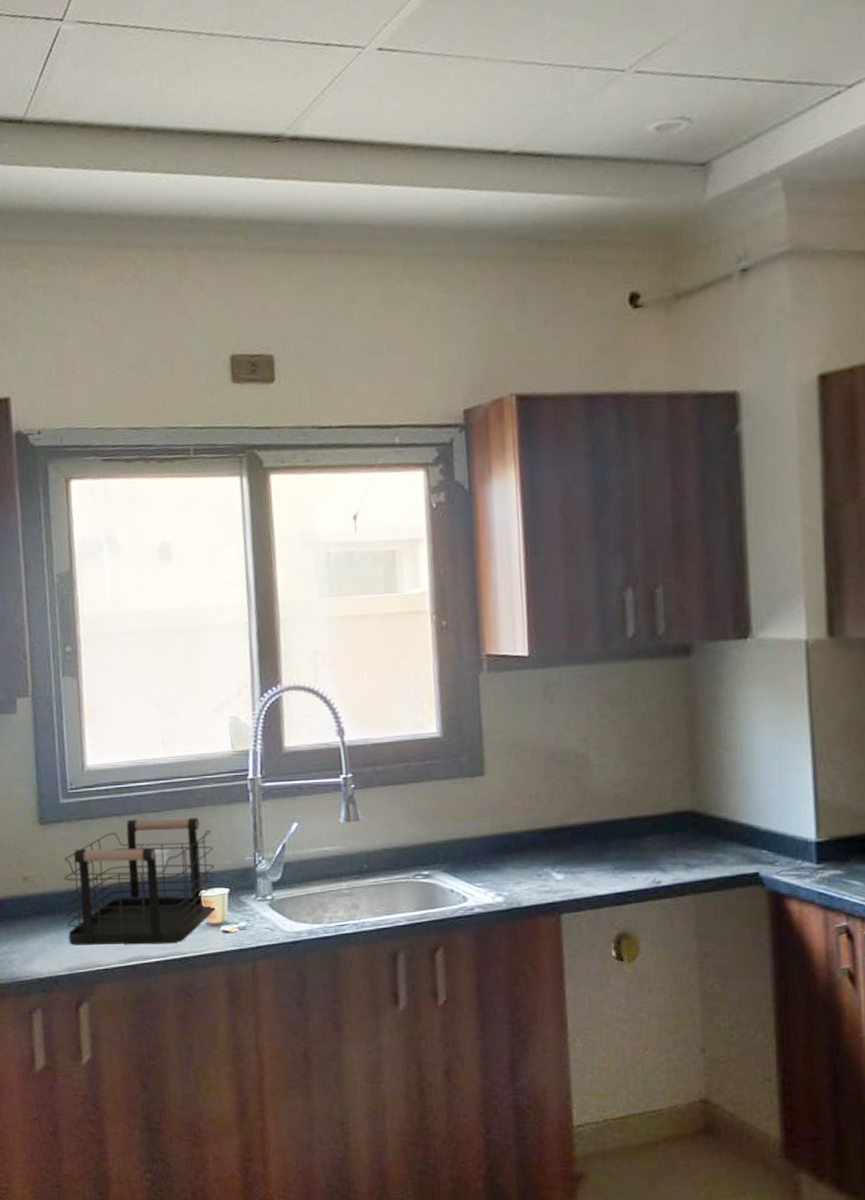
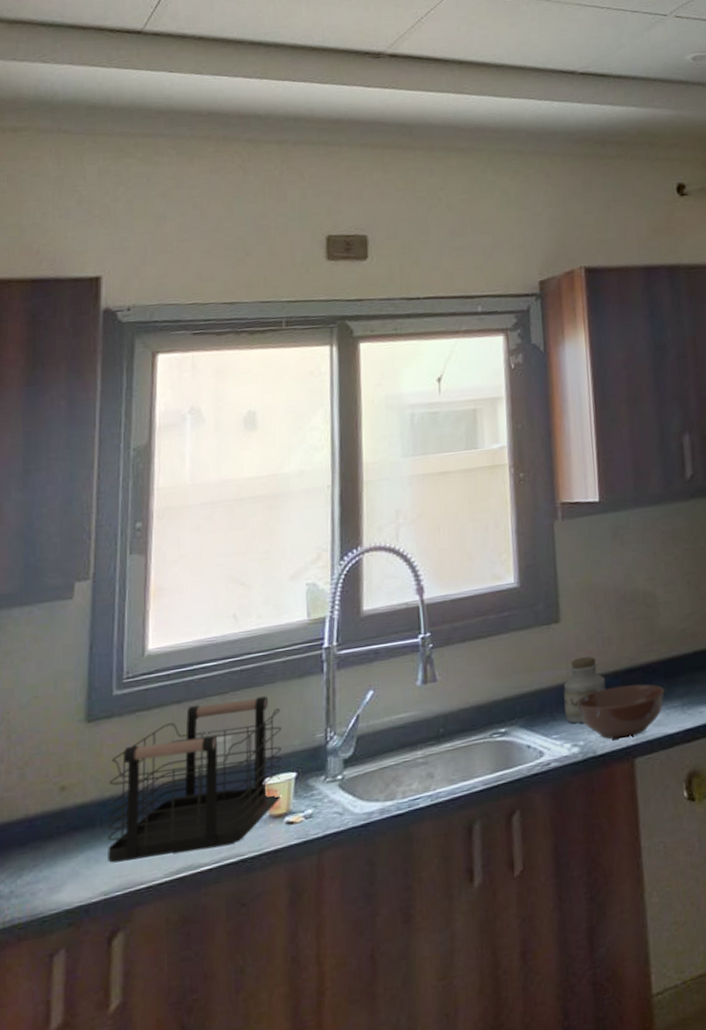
jar: none [488,812,533,875] -> present [563,656,606,724]
bowl: none [501,843,595,893] -> present [577,684,665,739]

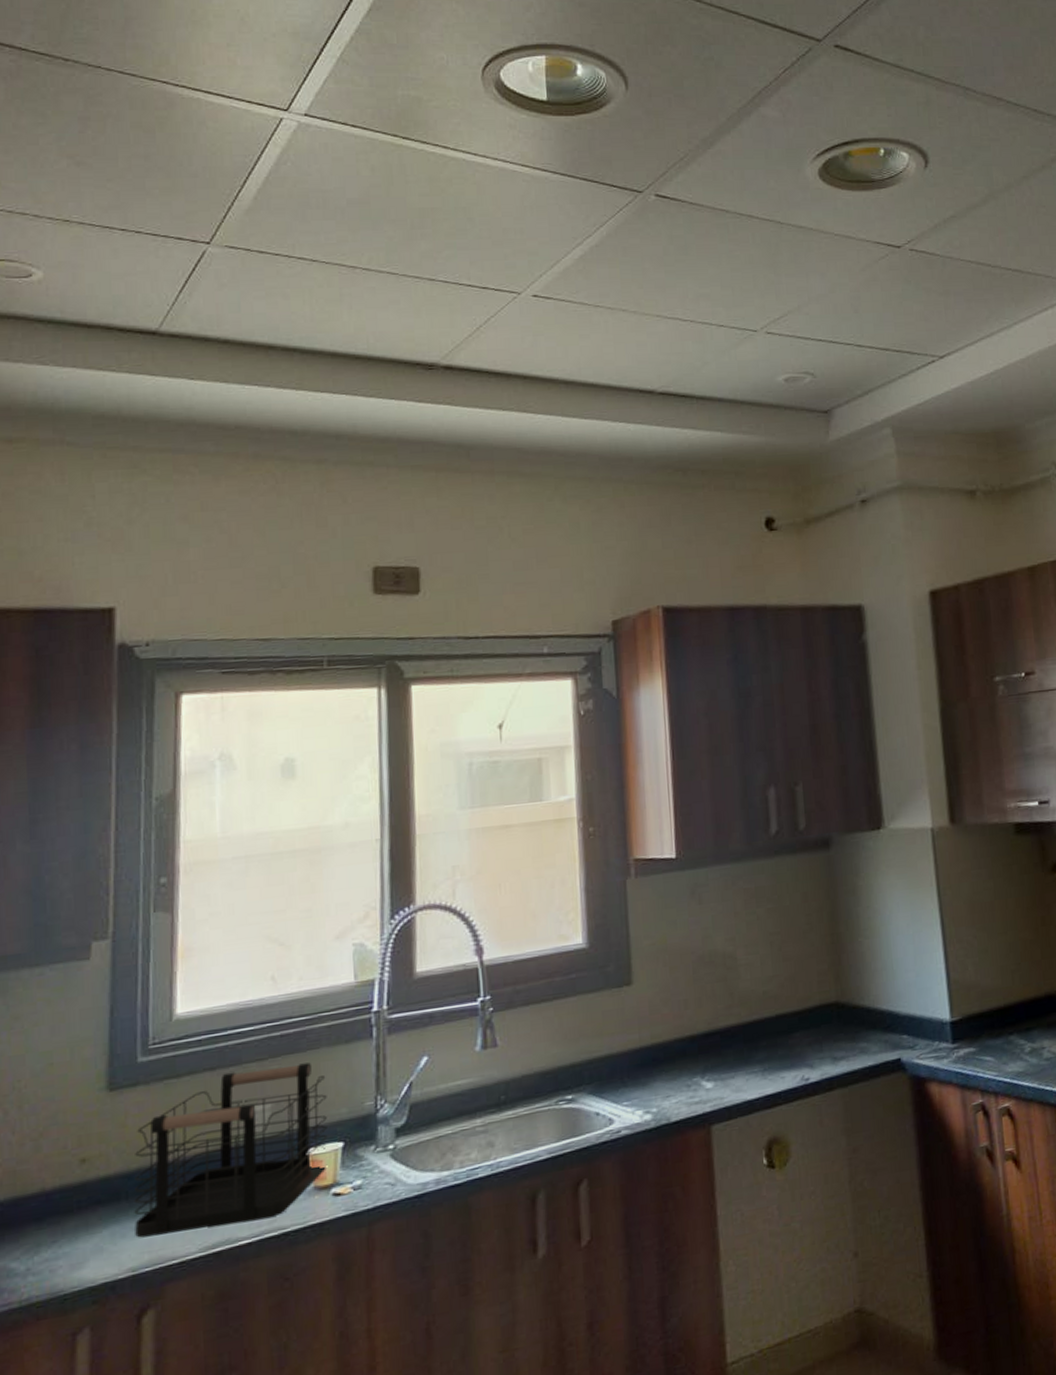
jar: present [563,656,606,724] -> none [635,1020,682,1090]
bowl: present [577,684,665,739] -> none [650,1049,745,1105]

